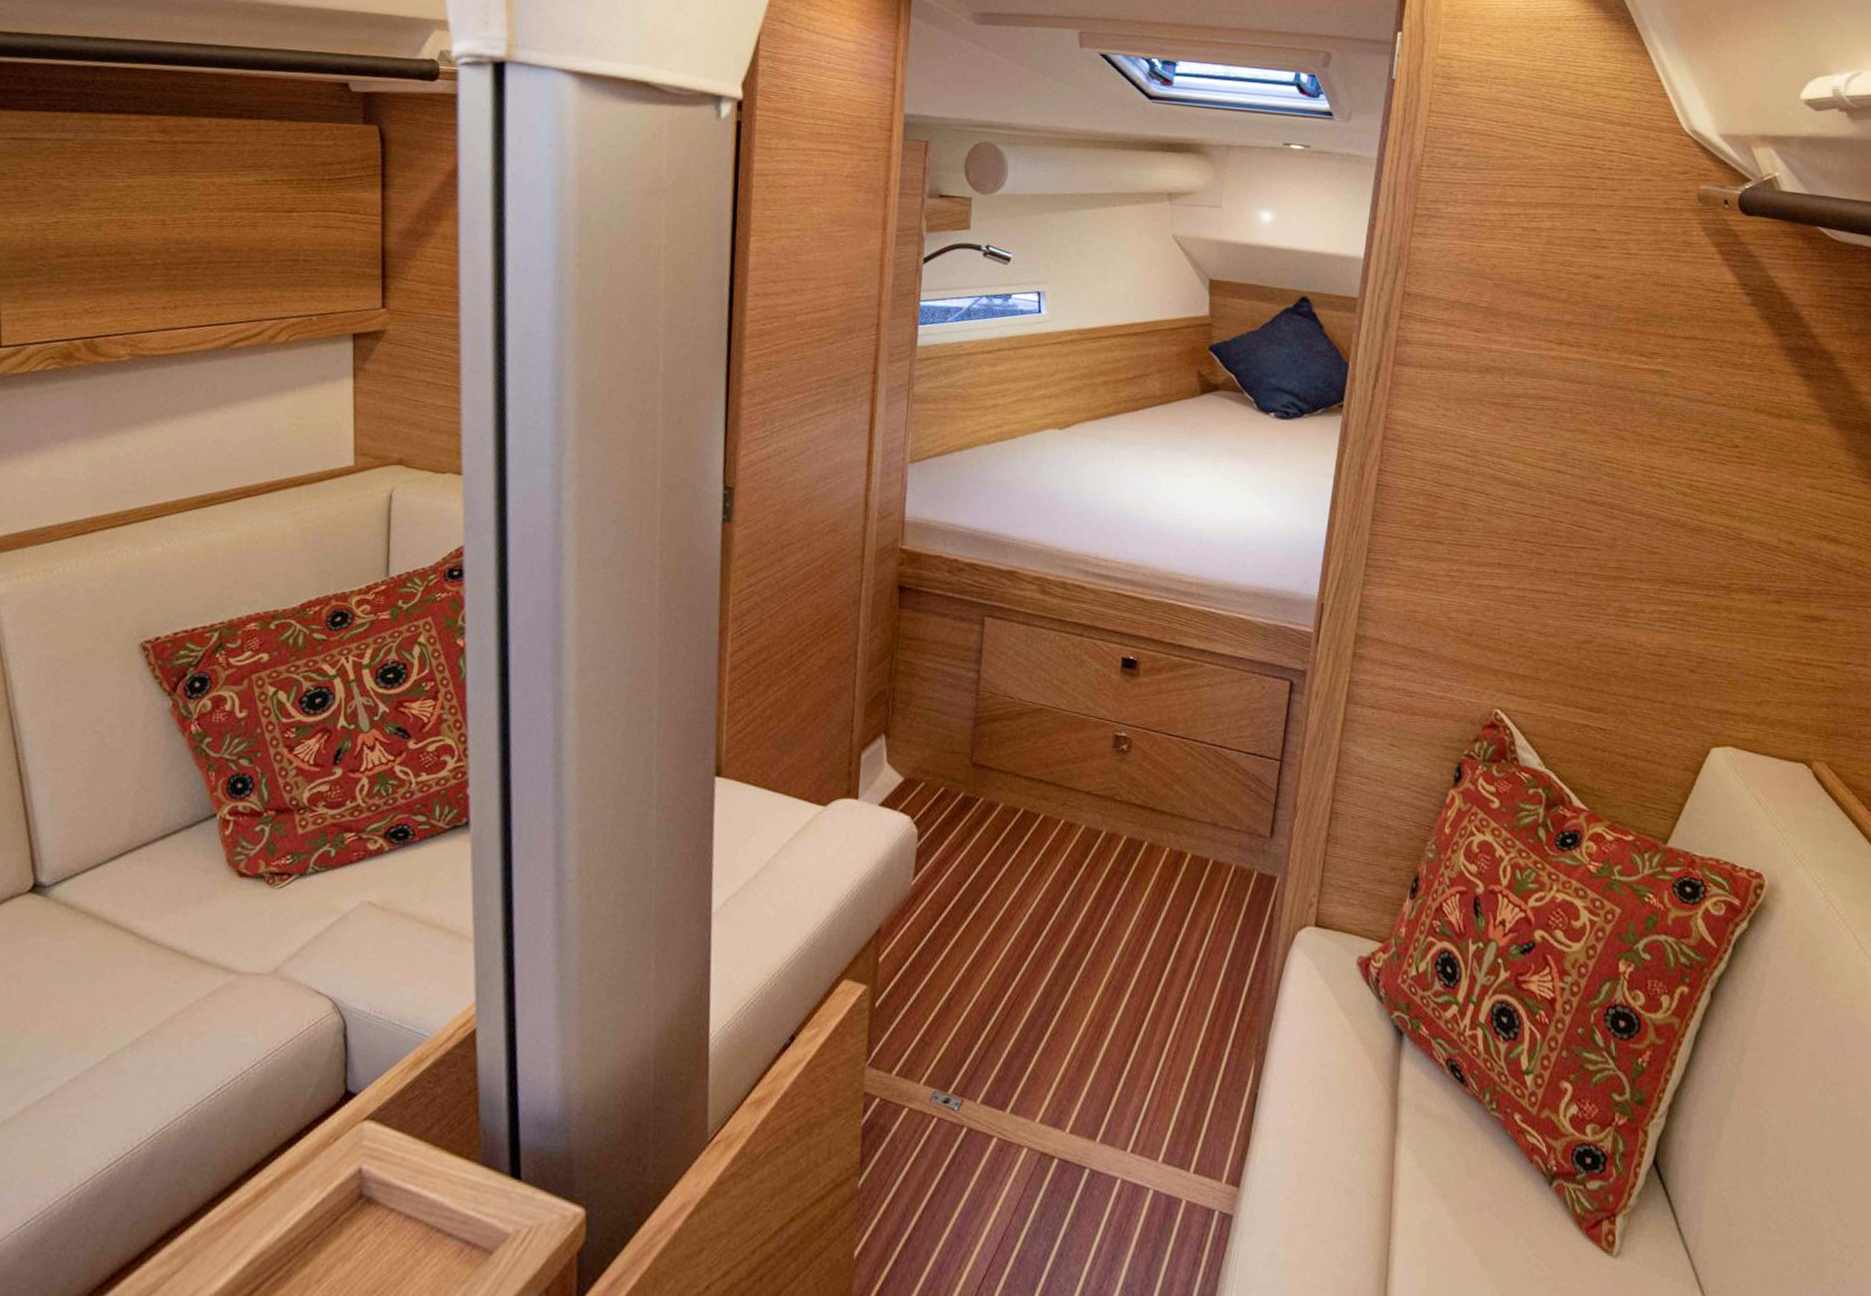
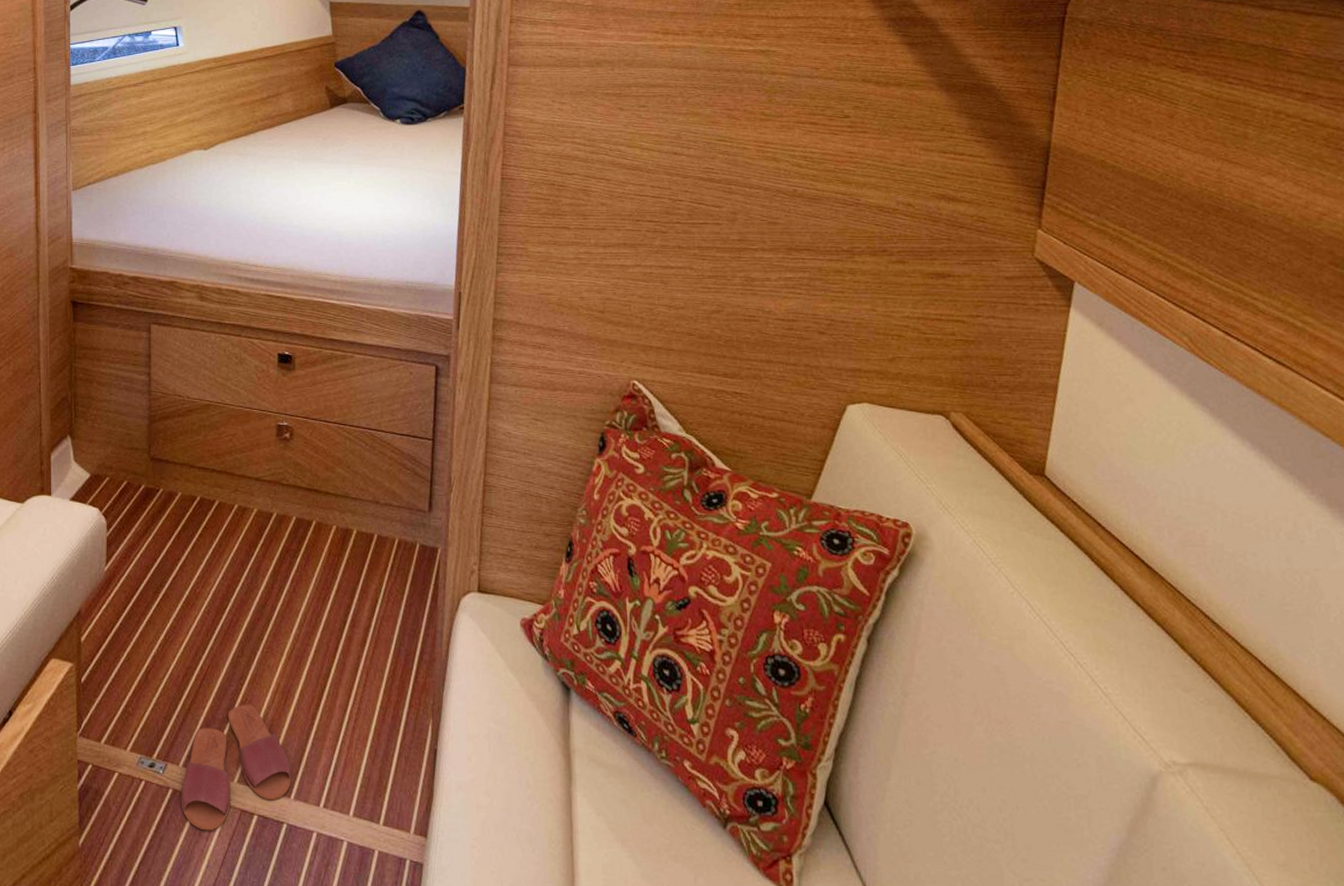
slippers: none [975,1038,1099,1175] -> present [181,705,291,831]

